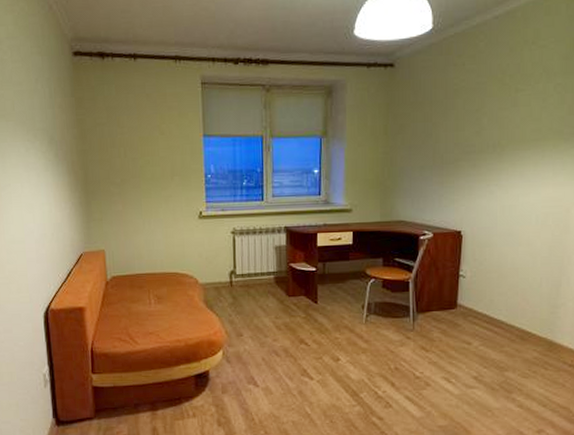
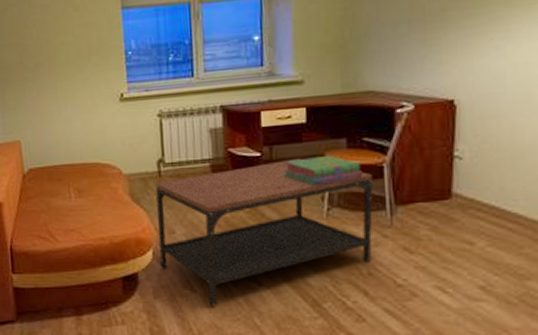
coffee table: none [227,273,401,398] -> present [155,158,373,306]
stack of books: none [333,271,394,297] -> present [283,155,363,187]

